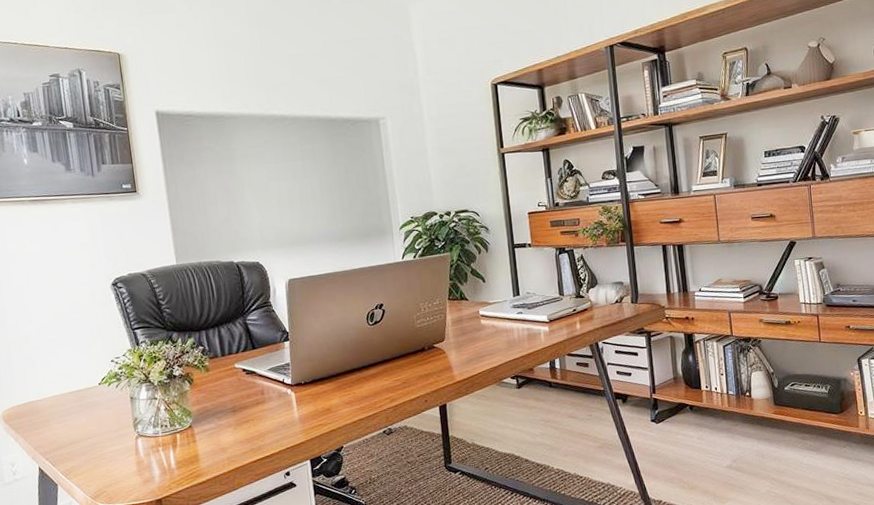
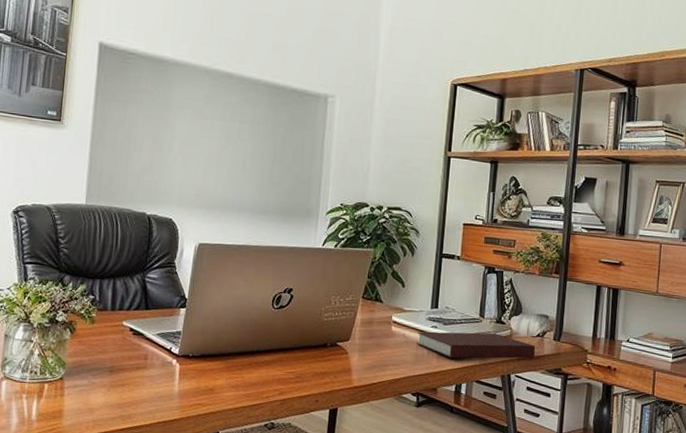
notebook: none [505,307,617,339] -> present [417,331,536,359]

